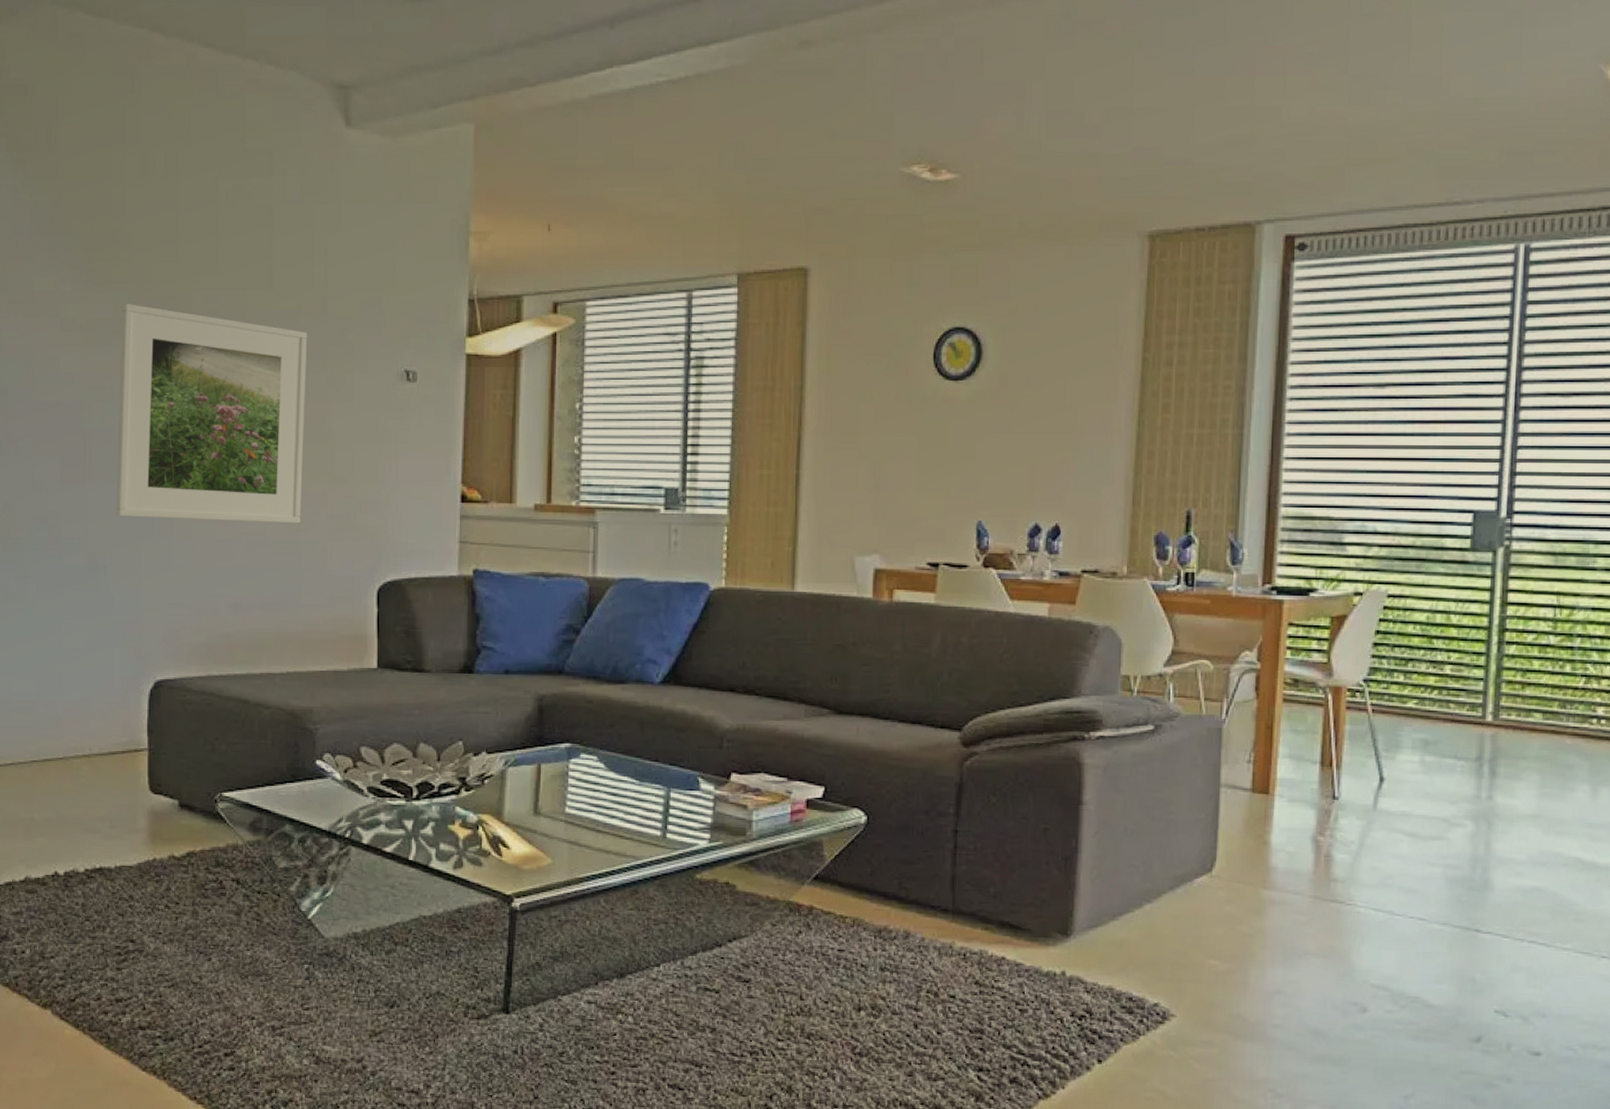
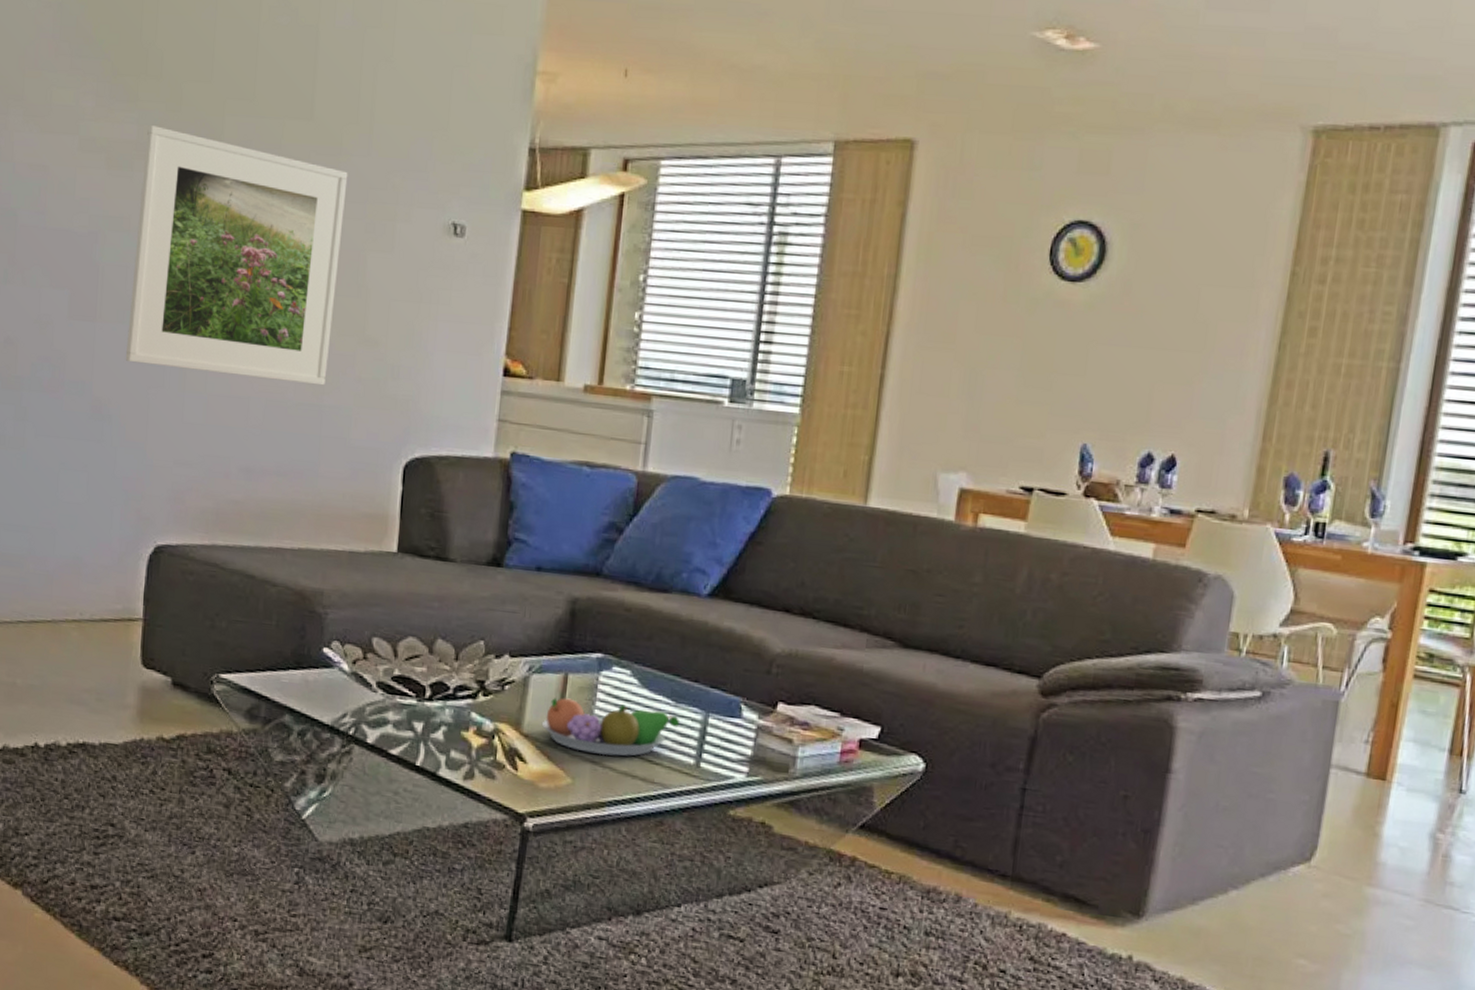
fruit bowl: none [520,786,644,835] -> present [541,697,679,757]

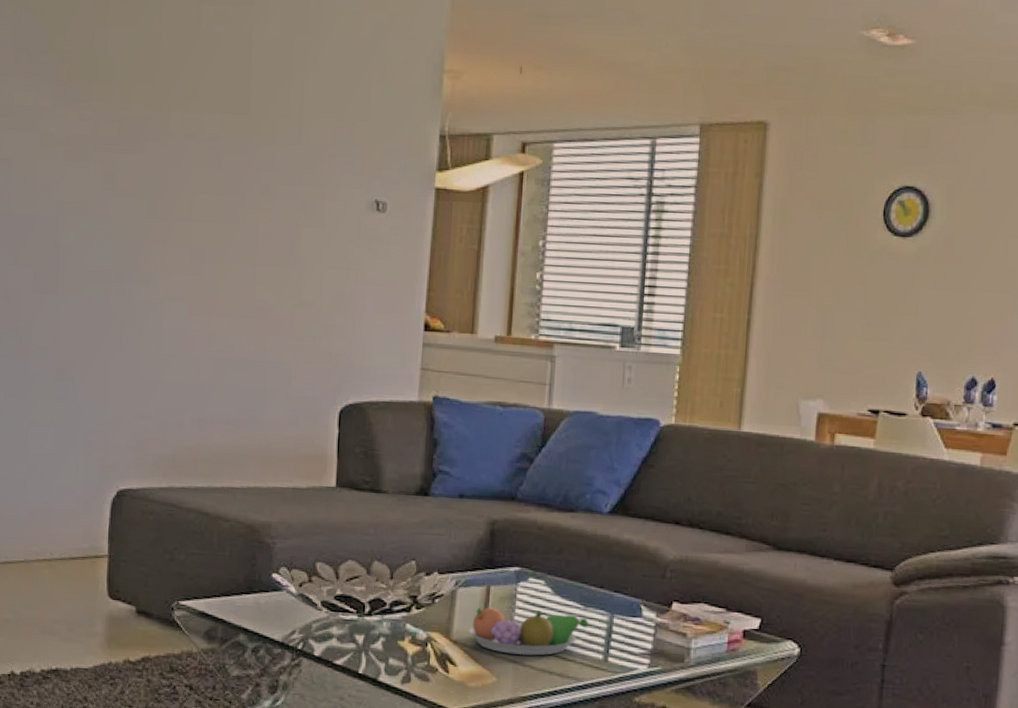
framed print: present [125,124,348,386] -> none [86,121,282,344]

